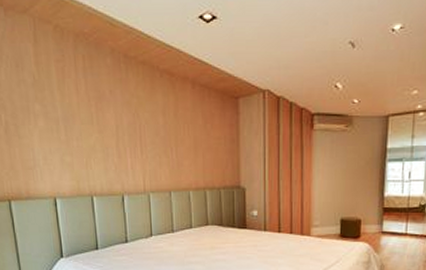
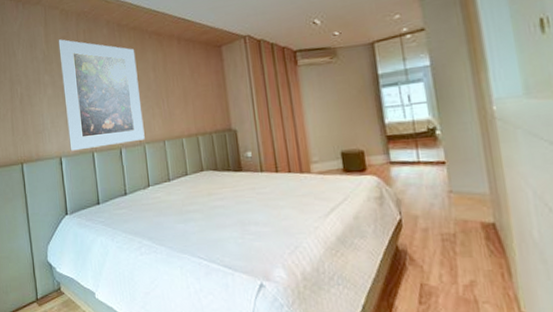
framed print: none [51,62,150,193] -> present [58,39,145,151]

